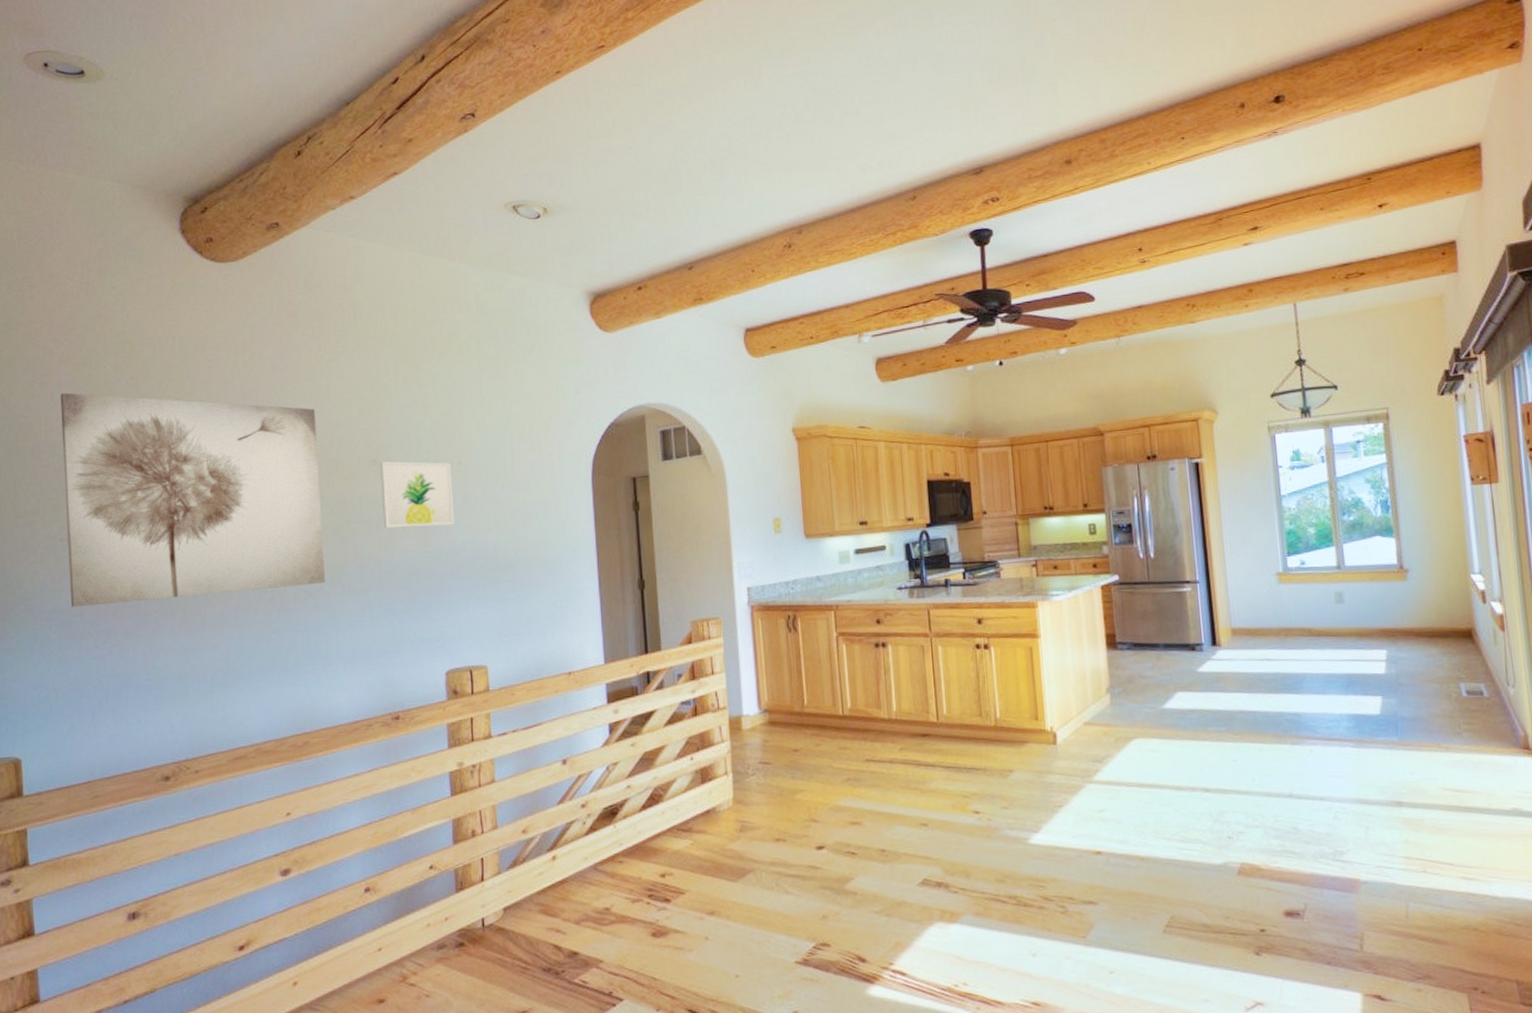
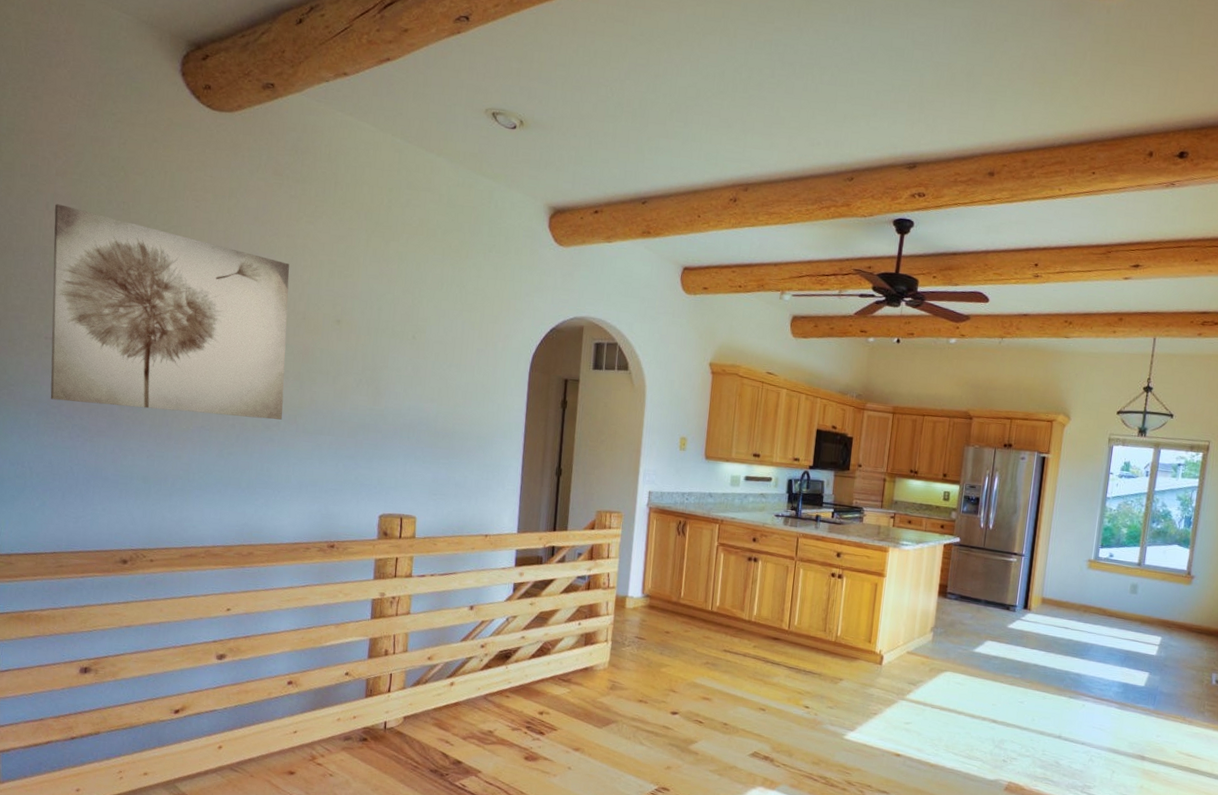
wall art: present [380,461,455,528] -> none [340,323,406,391]

